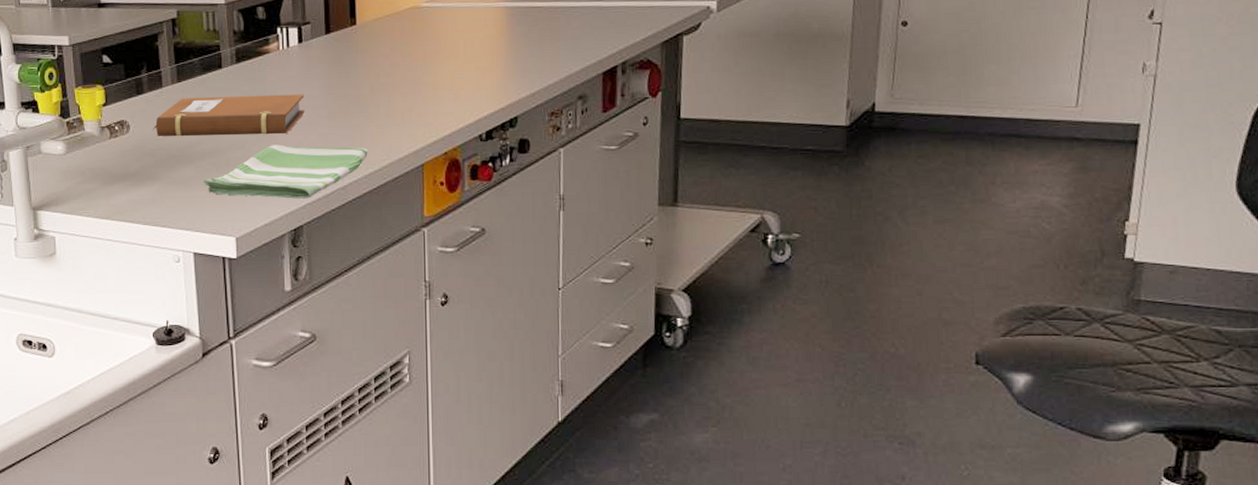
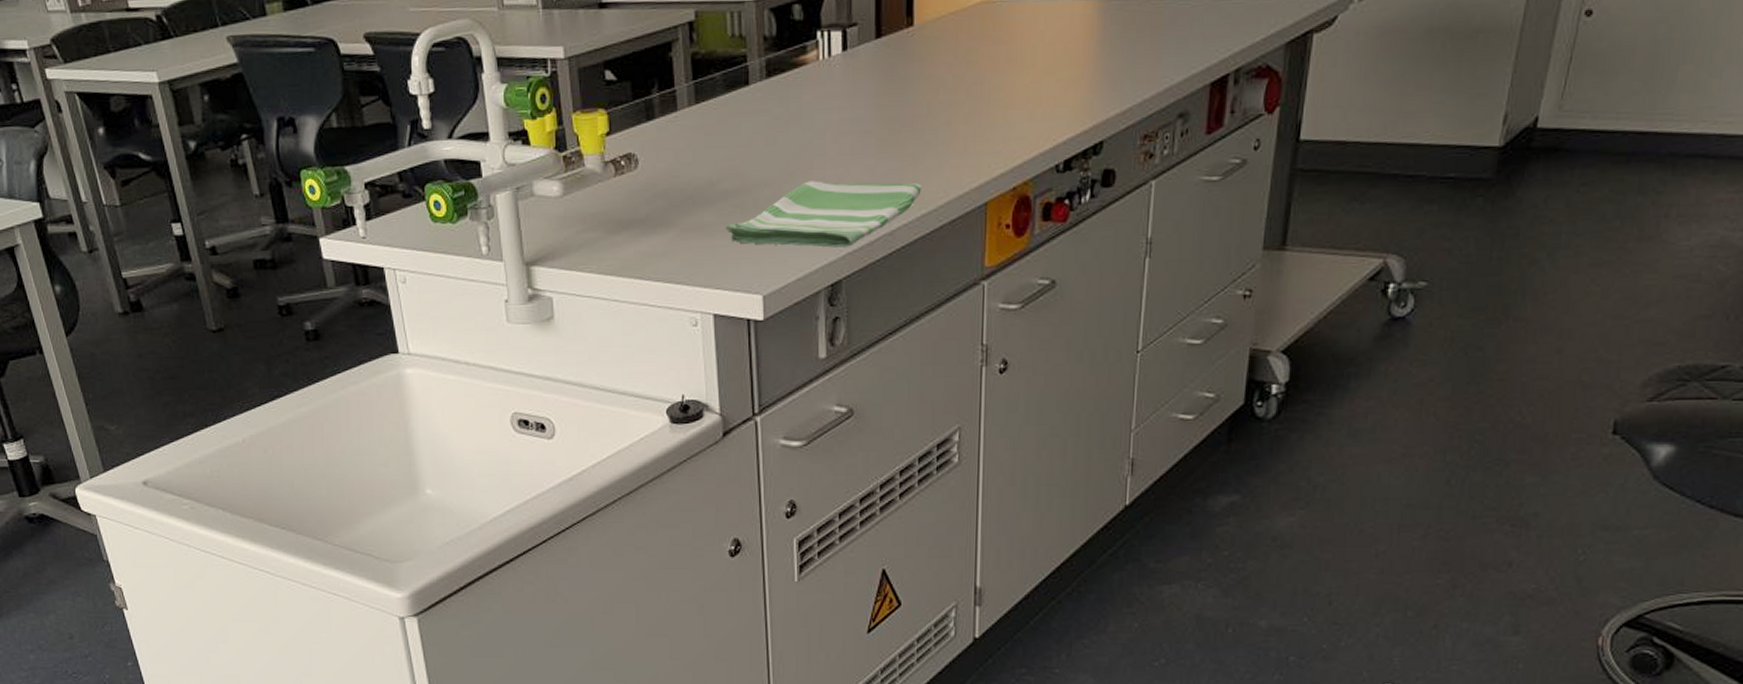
notebook: present [153,94,305,137] -> none [666,116,848,173]

